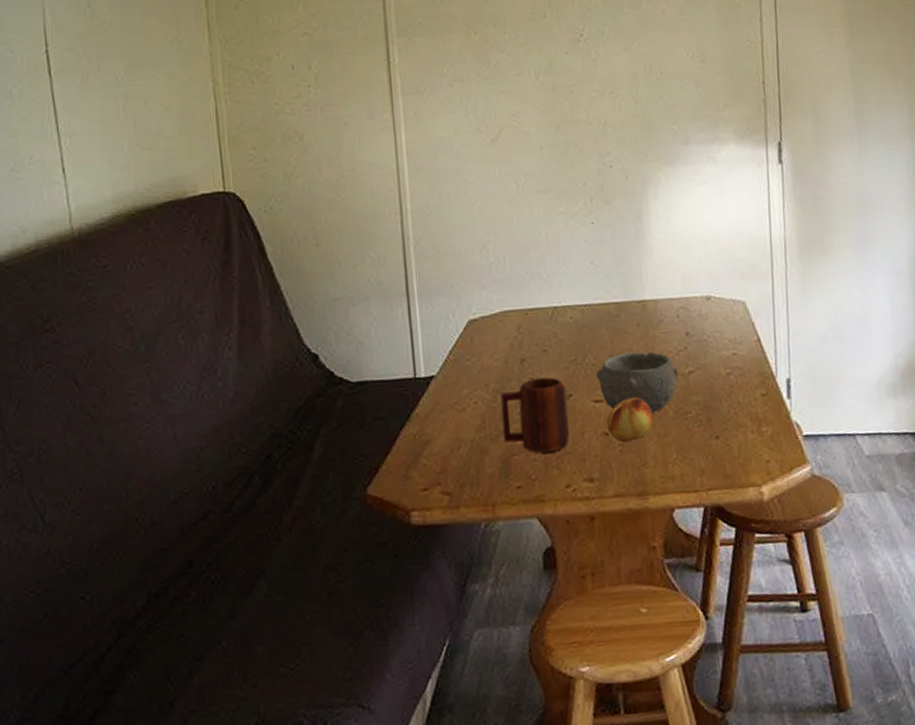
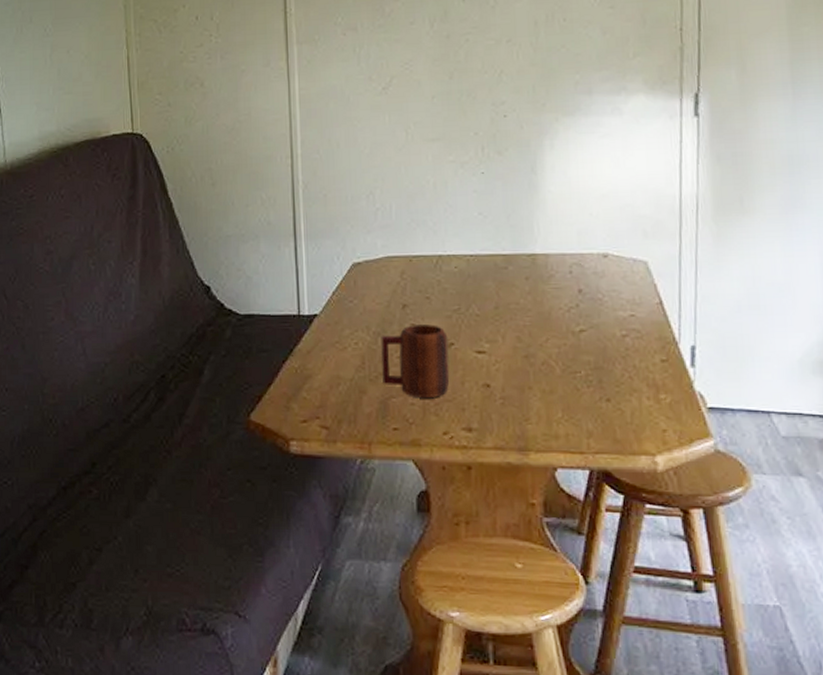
bowl: present [596,352,679,413] -> none [480,306,569,369]
fruit: present [606,397,654,442] -> none [488,352,539,396]

